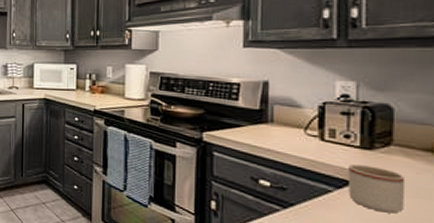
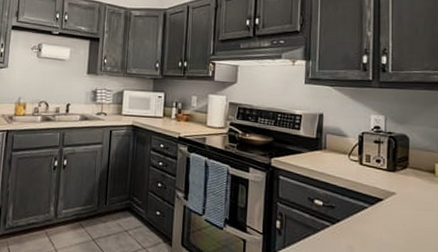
mug: present [349,164,406,214] -> none [379,184,417,224]

